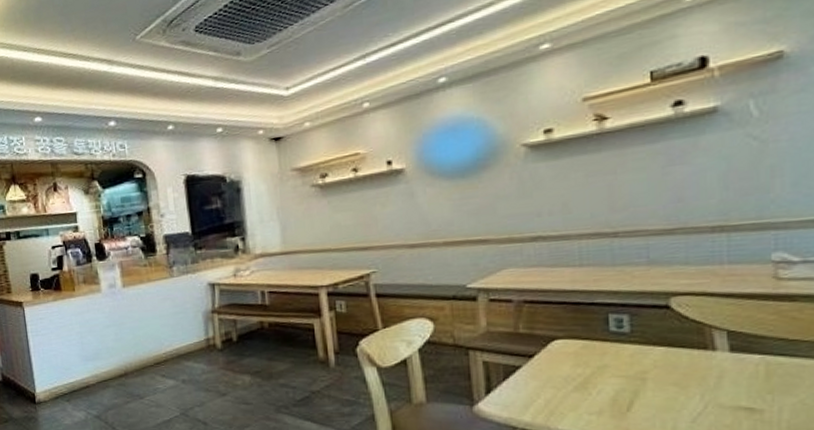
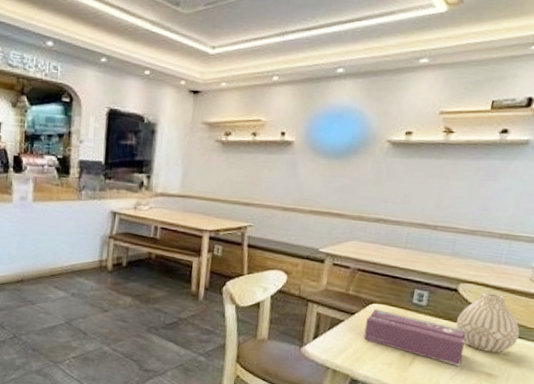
tissue box: none [552,345,703,404] -> present [363,308,466,366]
vase: none [680,302,780,381] -> present [455,292,520,353]

